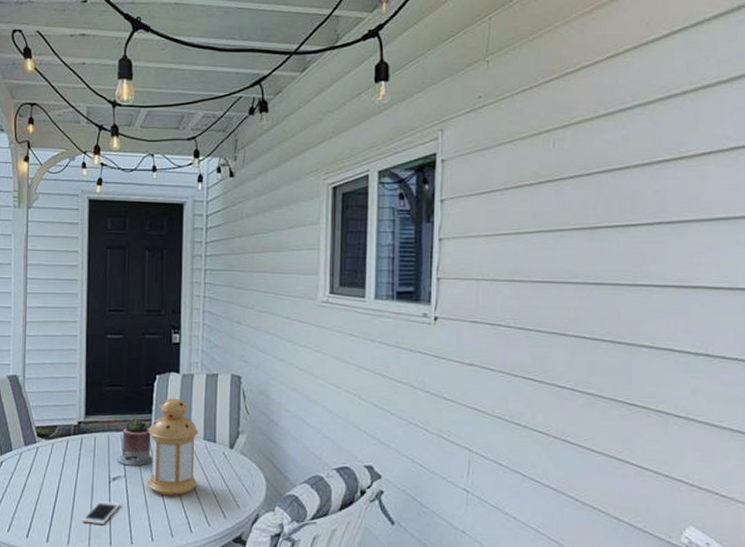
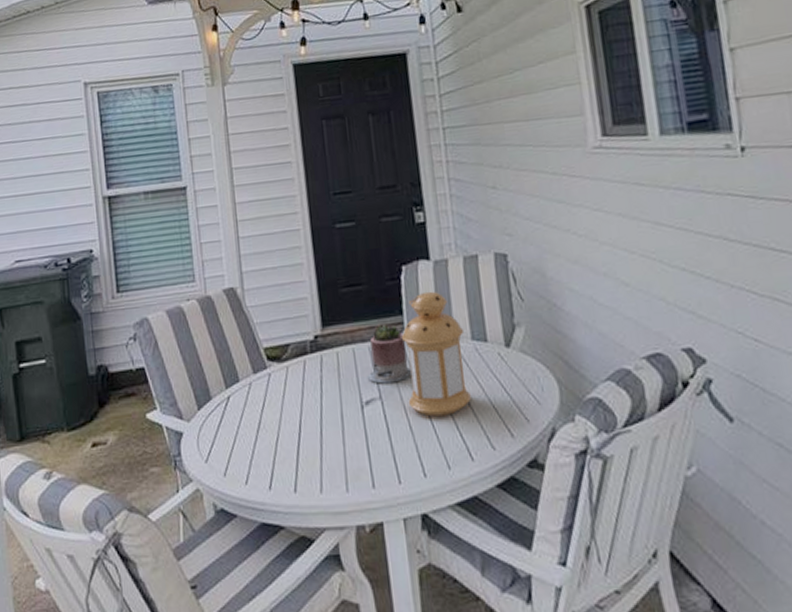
cell phone: present [81,501,121,524] -> none [334,431,381,463]

